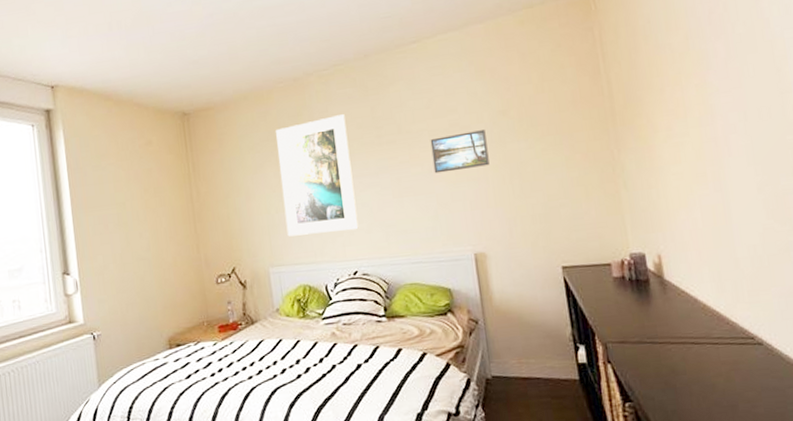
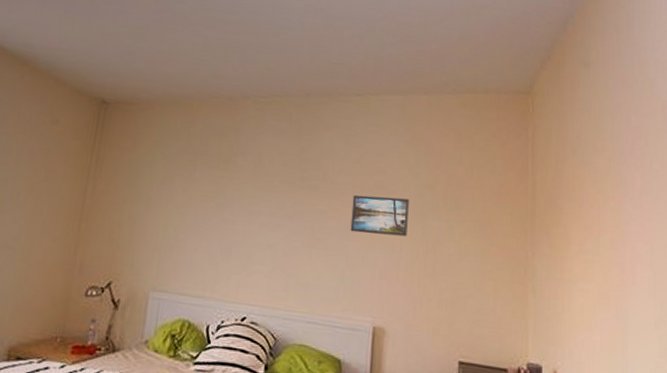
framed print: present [276,114,359,237] -> none [180,143,273,272]

